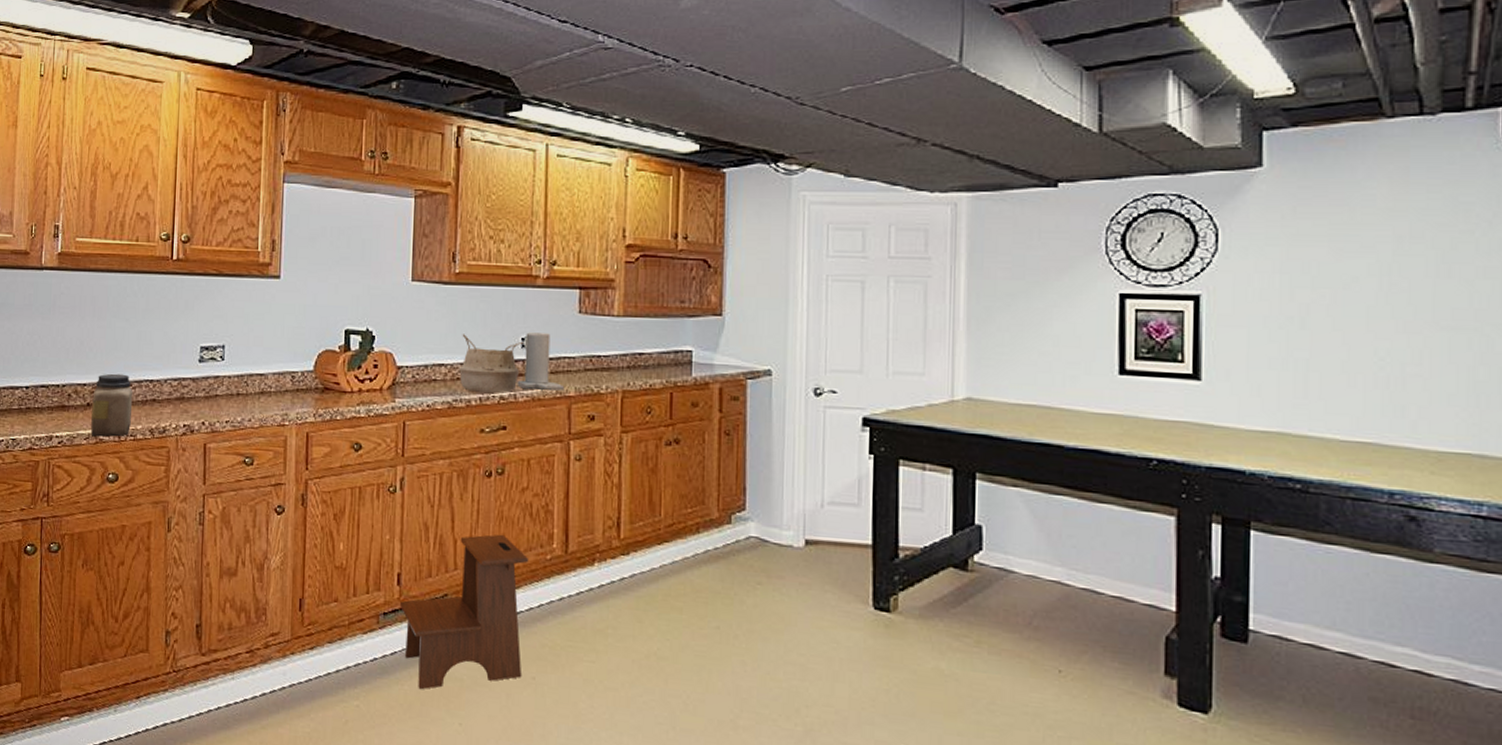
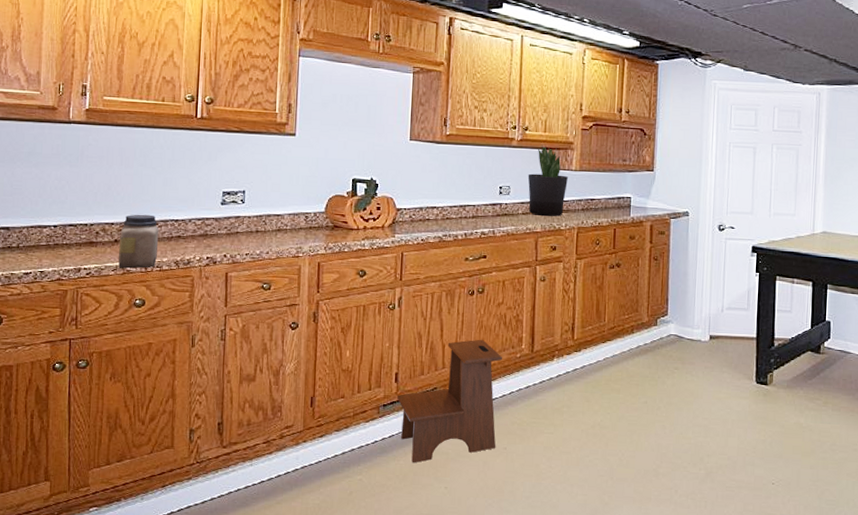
woven basket: present [459,334,524,394] -> none [448,183,502,231]
paper towel: present [517,332,565,392] -> none [495,182,533,228]
planter: none [557,285,608,376] -> present [527,146,568,216]

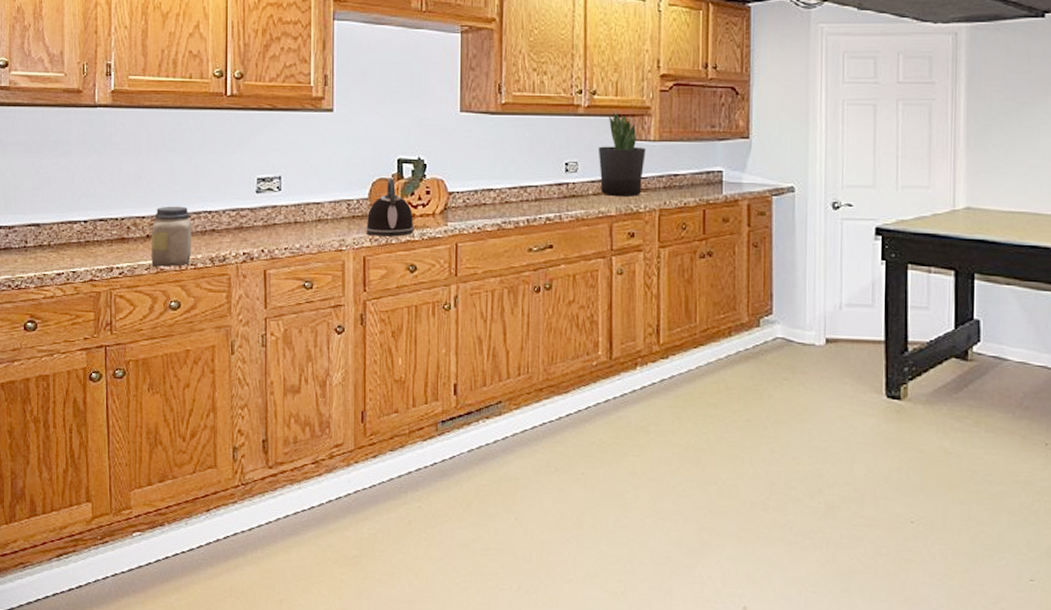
kettle: none [320,195,365,247] -> present [365,178,414,238]
step stool: present [397,339,503,463] -> none [457,344,577,489]

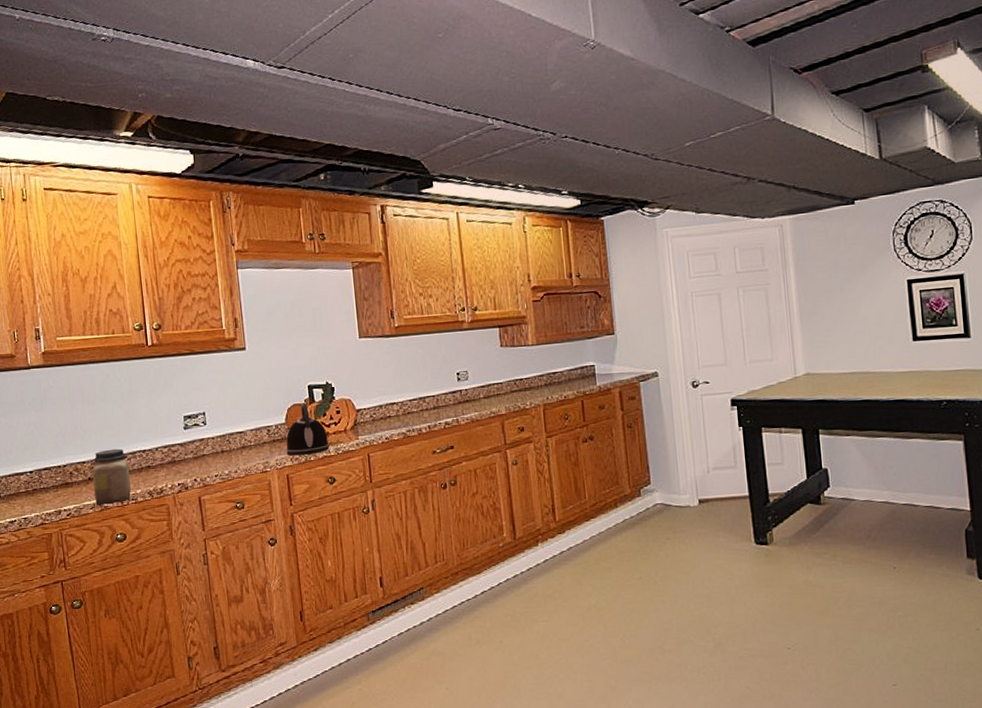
planter: present [598,113,646,196] -> none [484,324,527,398]

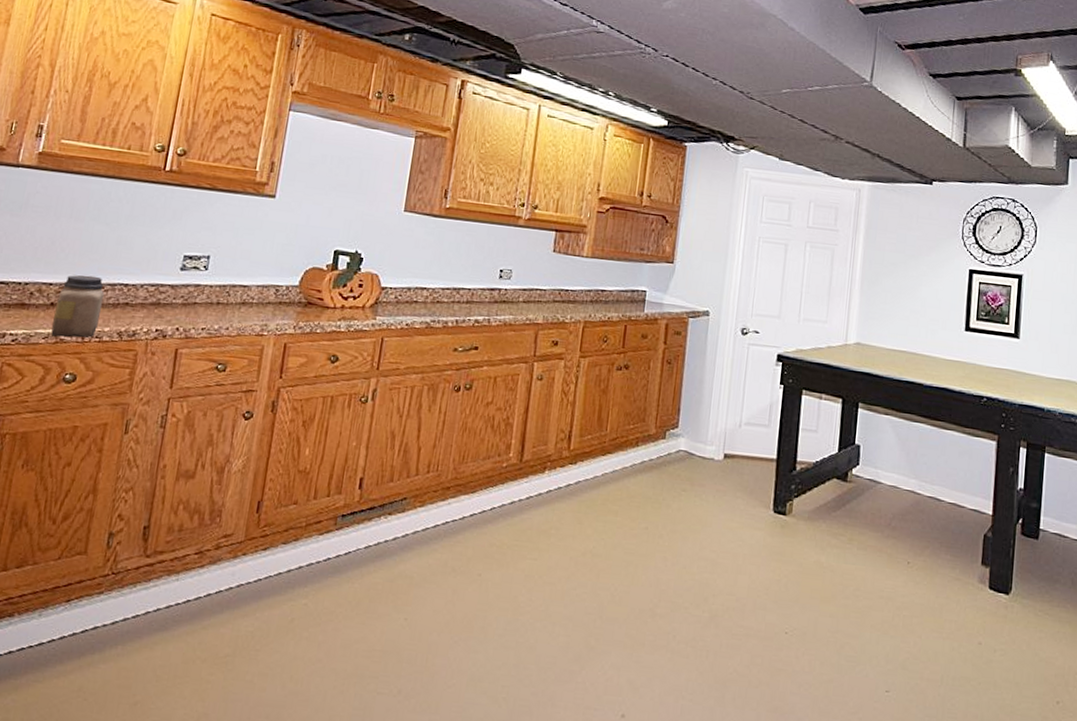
kettle: present [285,403,330,457] -> none [290,268,343,327]

